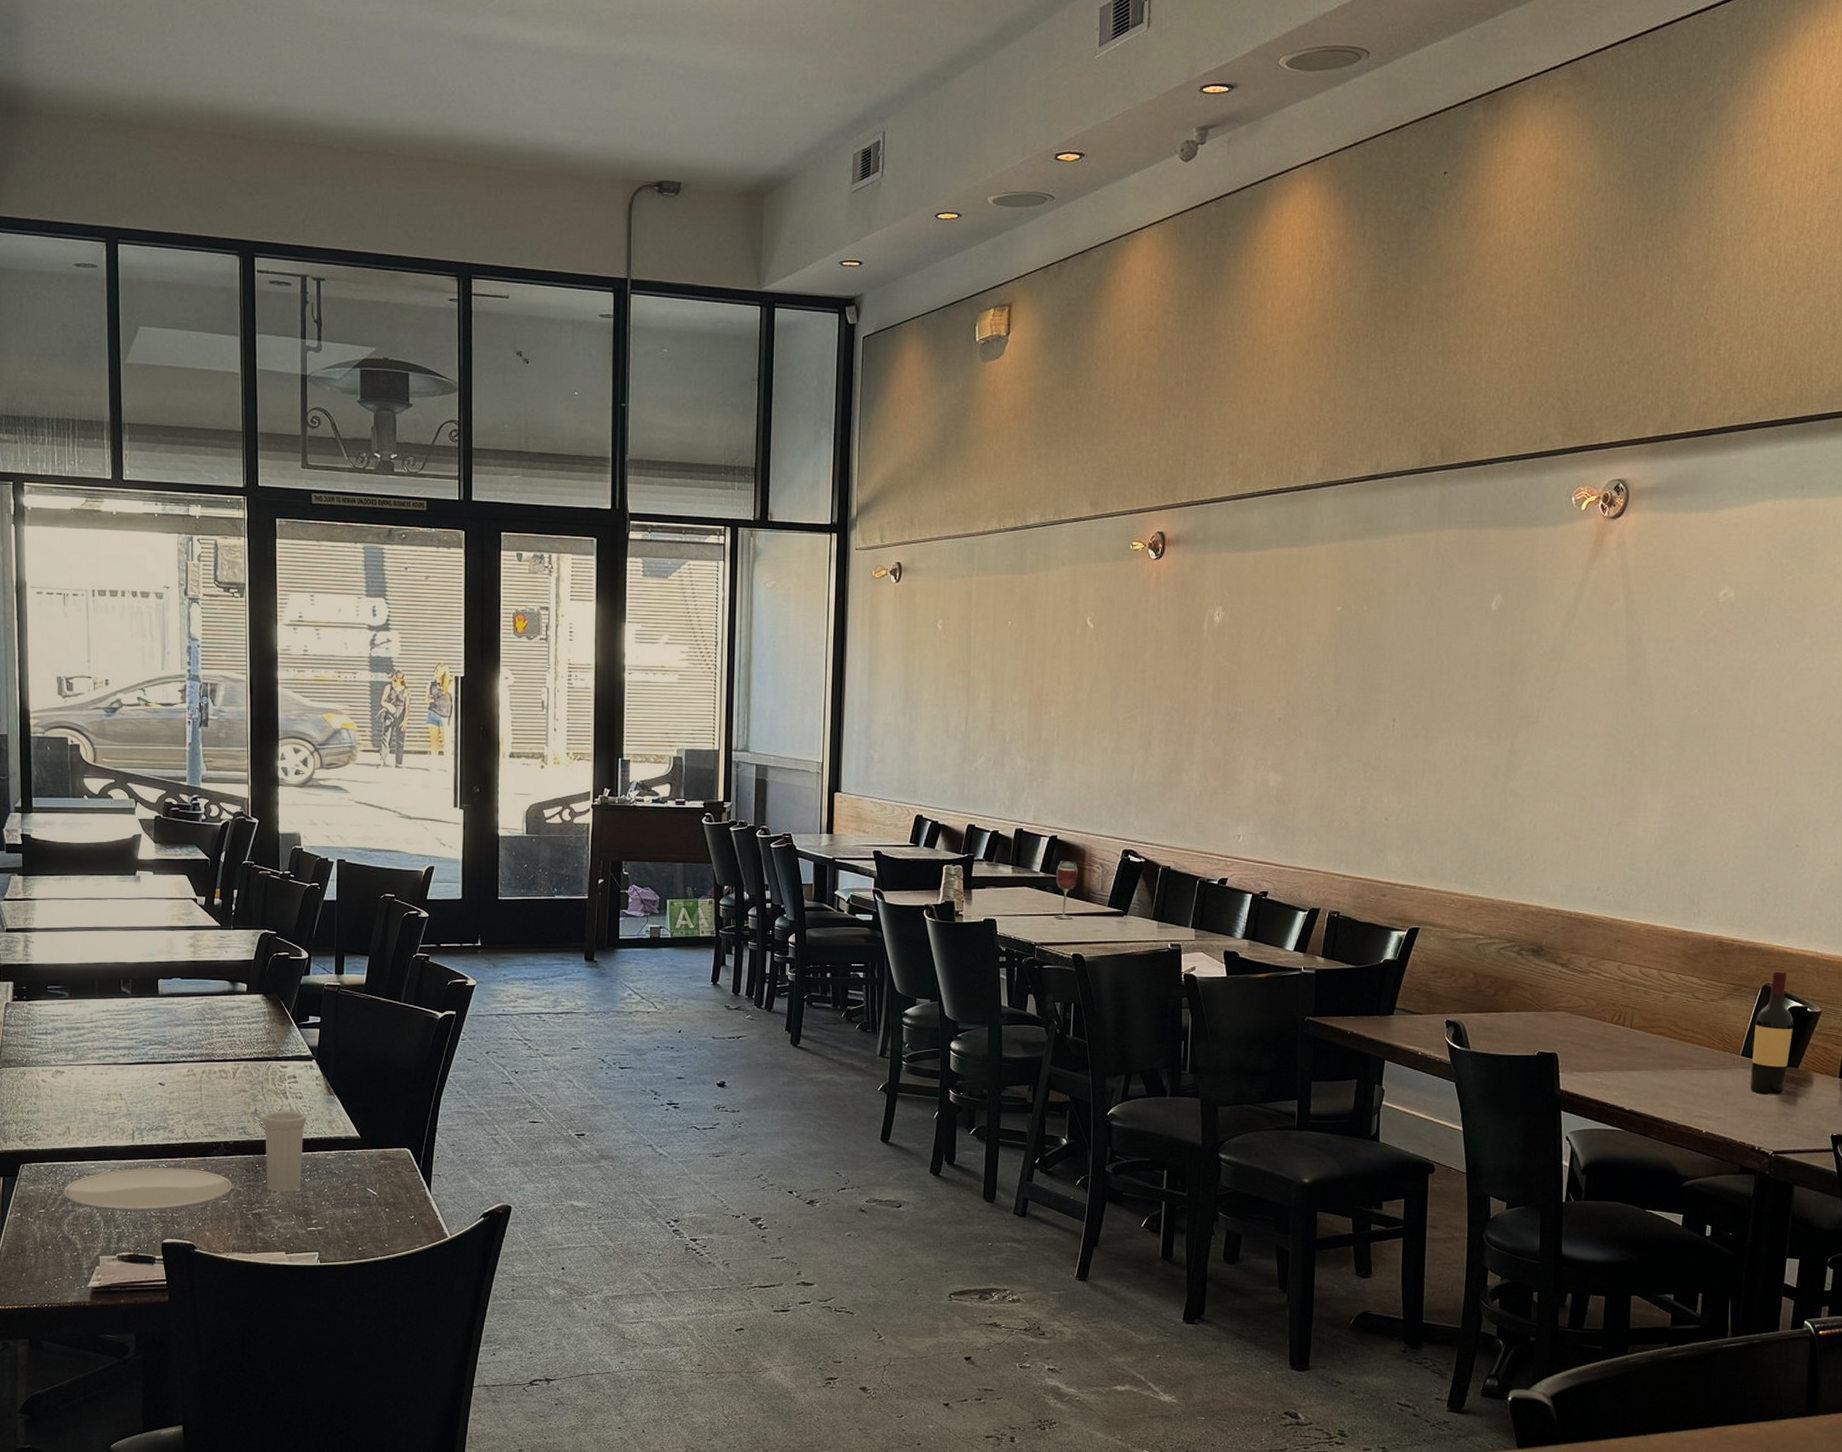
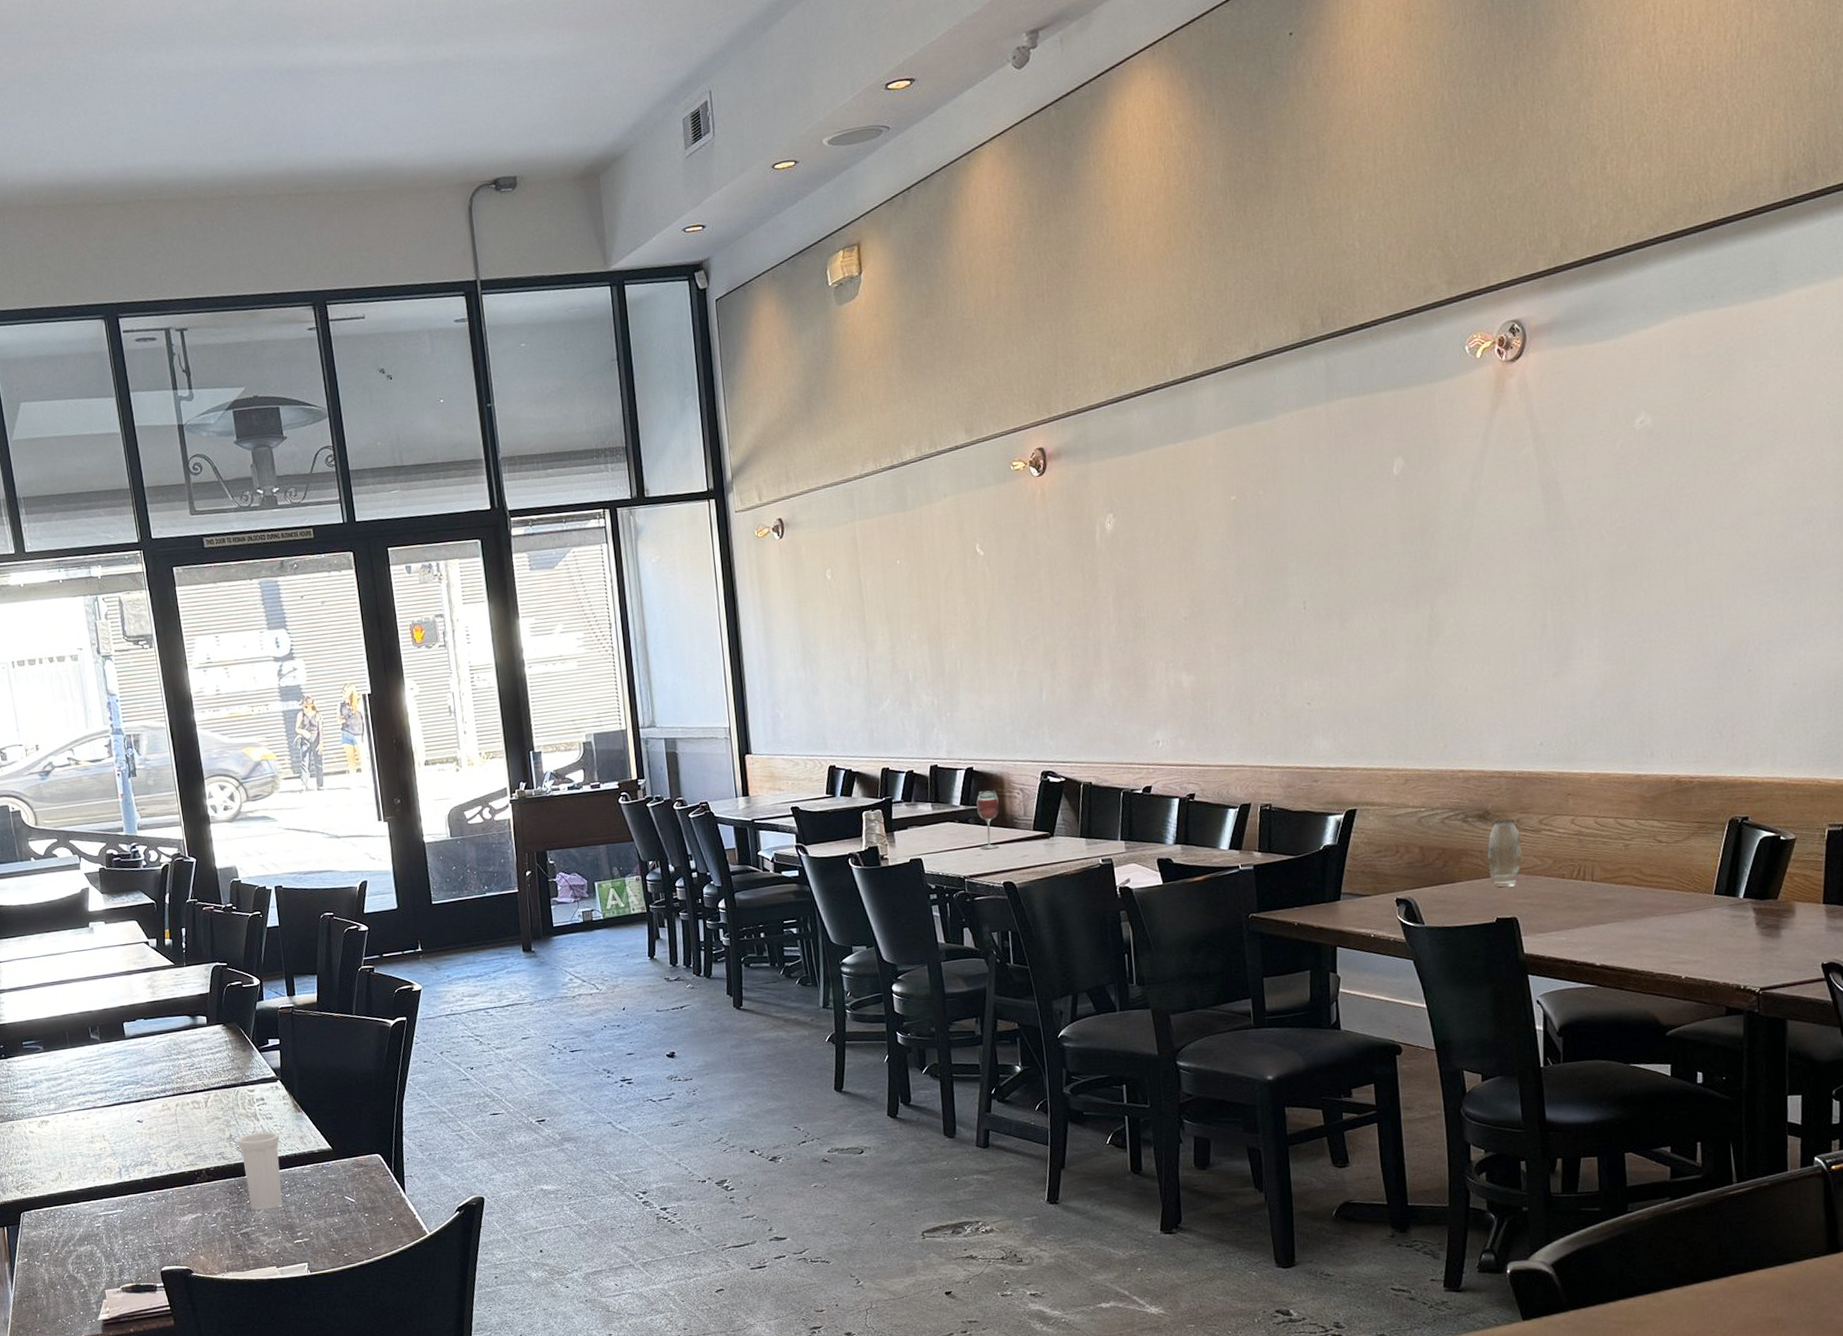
plate: present [63,1168,233,1212] -> none [63,1198,219,1247]
vase: none [1536,956,1570,1023] -> present [1487,818,1523,888]
wine bottle: present [1749,970,1794,1095] -> none [1725,801,1768,932]

